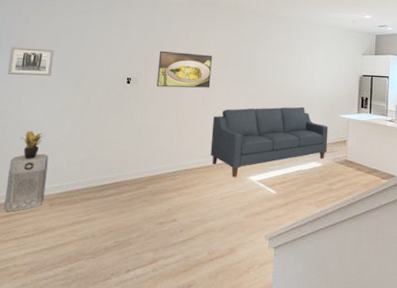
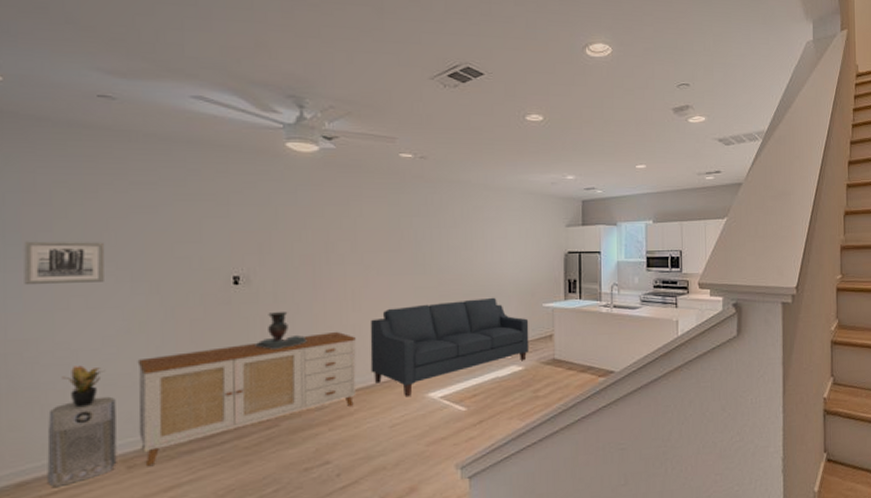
sideboard: none [59,122,202,206] -> present [137,331,356,467]
decorative urn: none [136,105,170,133] -> present [255,312,307,351]
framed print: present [156,50,212,88] -> none [280,235,362,286]

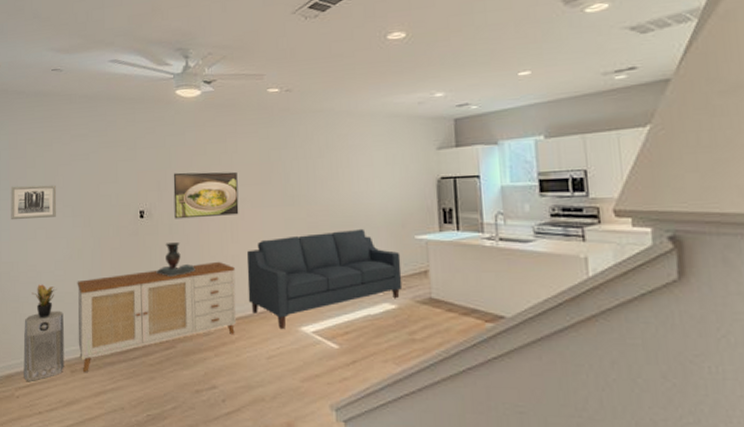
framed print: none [280,235,362,286] -> present [173,171,239,219]

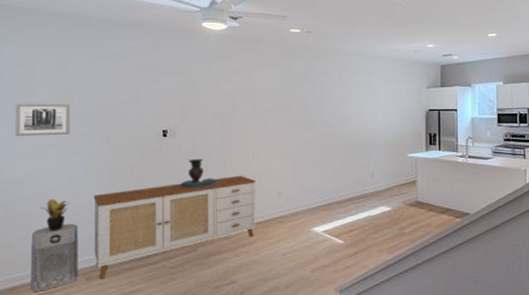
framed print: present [173,171,239,219] -> none [197,97,261,138]
sofa: present [246,228,403,330] -> none [266,148,396,231]

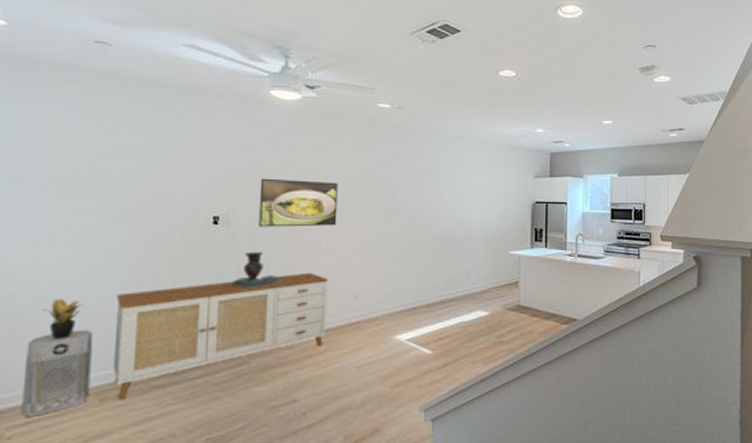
wall art: present [15,103,71,137] -> none [13,177,93,220]
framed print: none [197,97,261,138] -> present [258,178,338,227]

